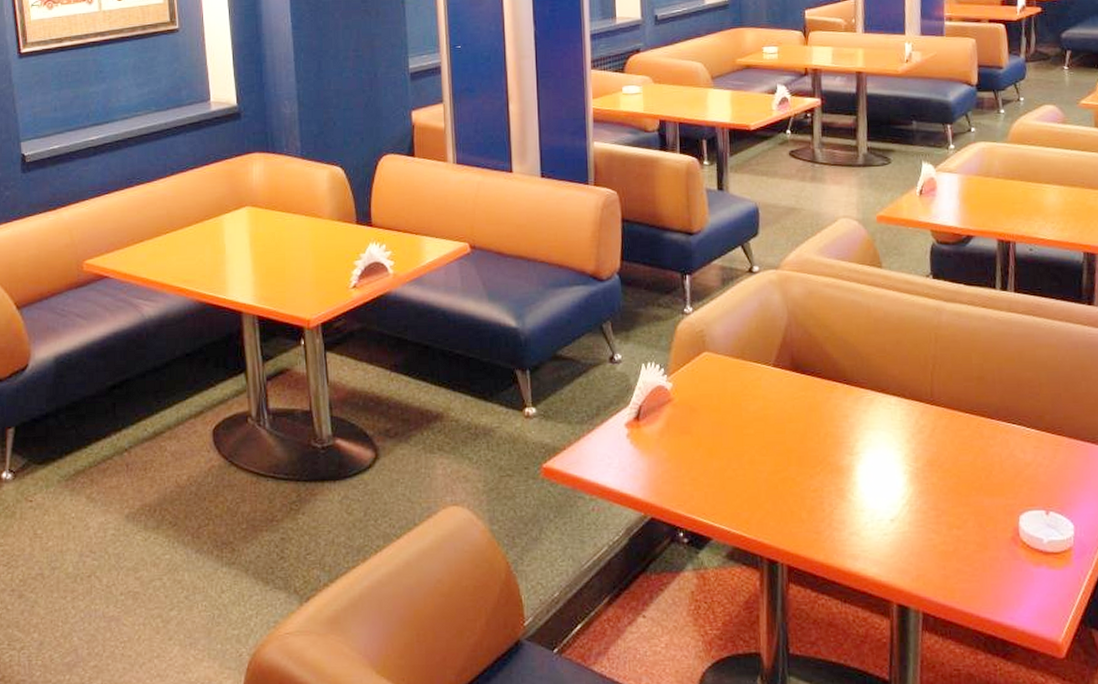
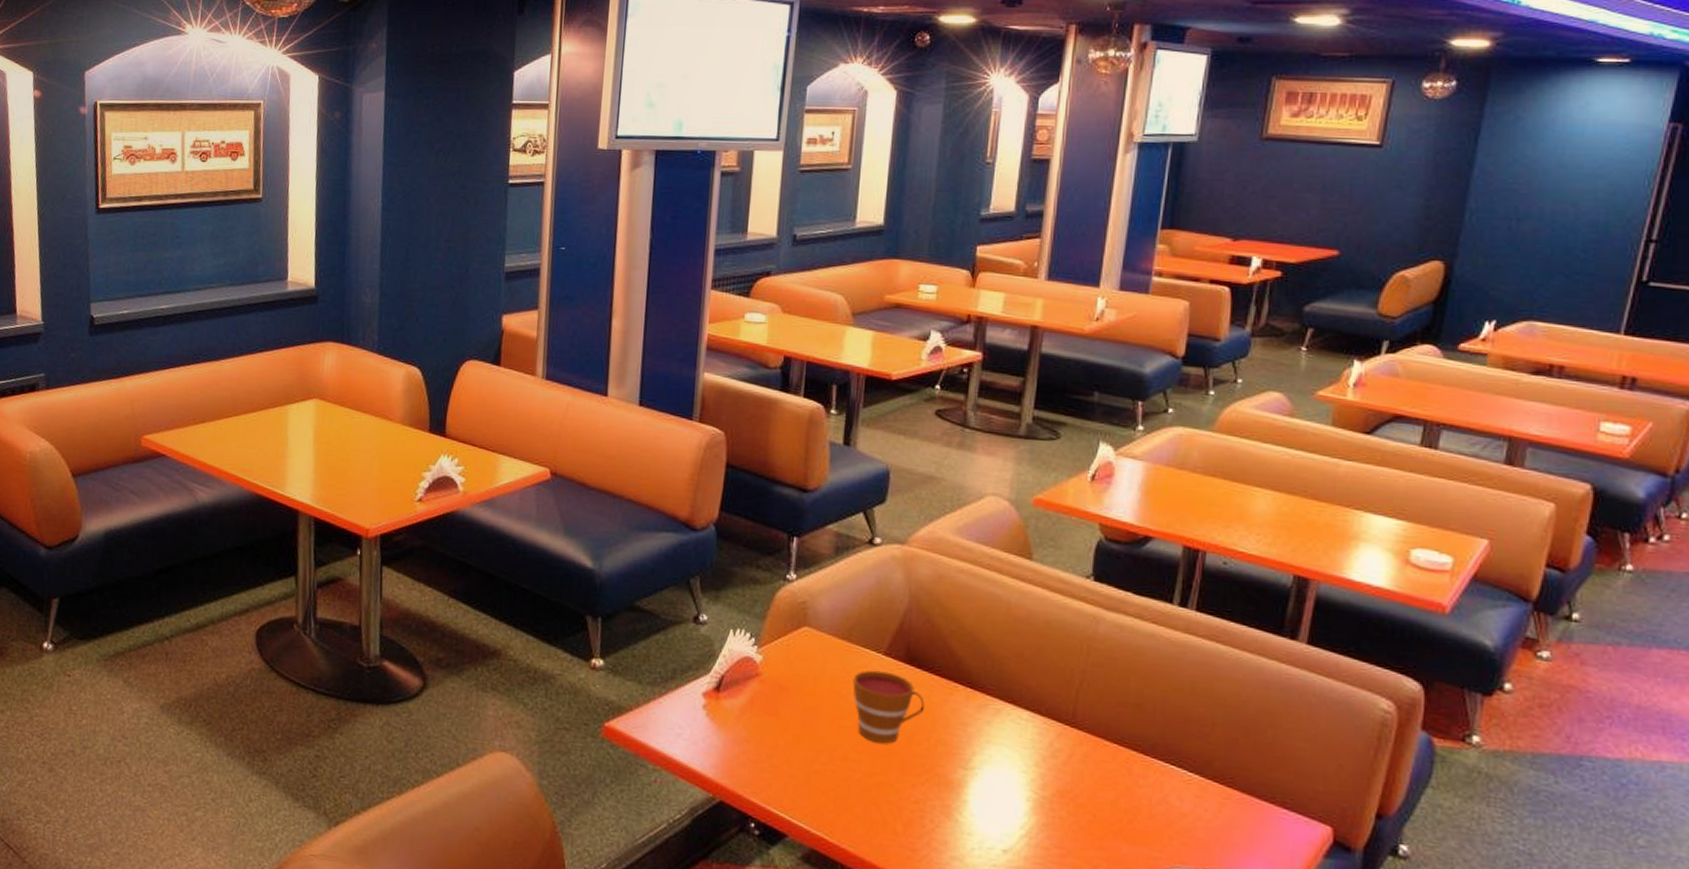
cup: none [750,381,812,444] -> present [852,670,925,744]

